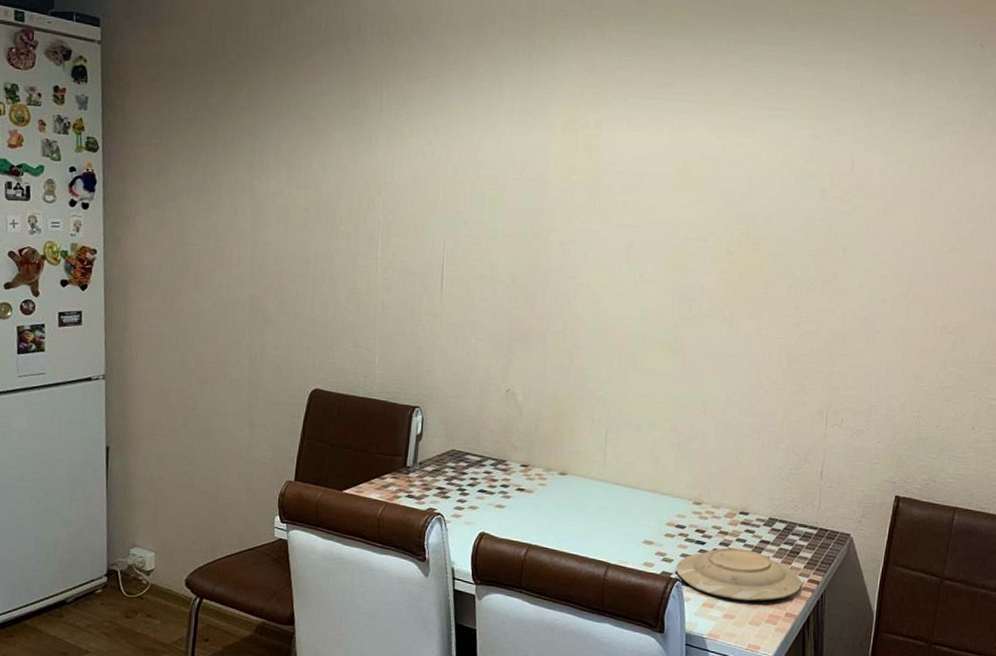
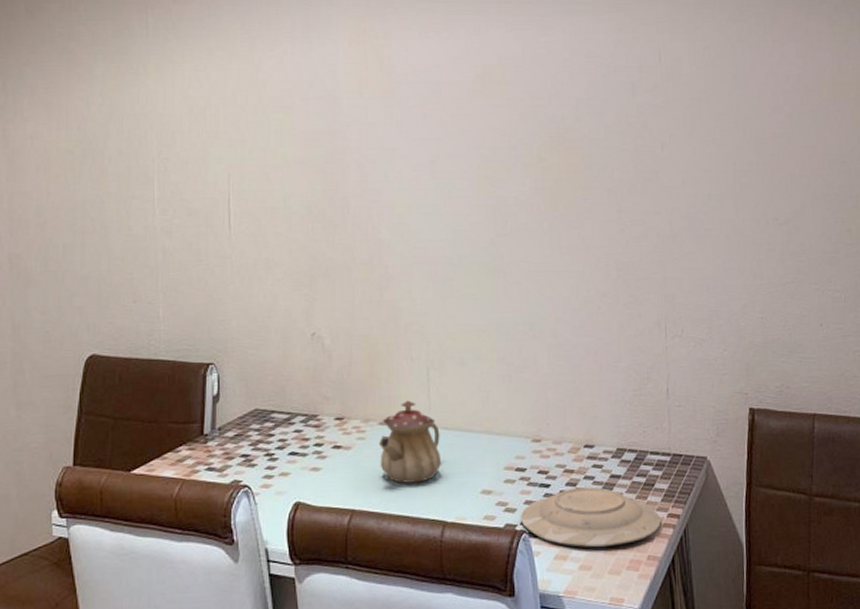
teapot: none [556,456,612,528] -> present [378,400,442,483]

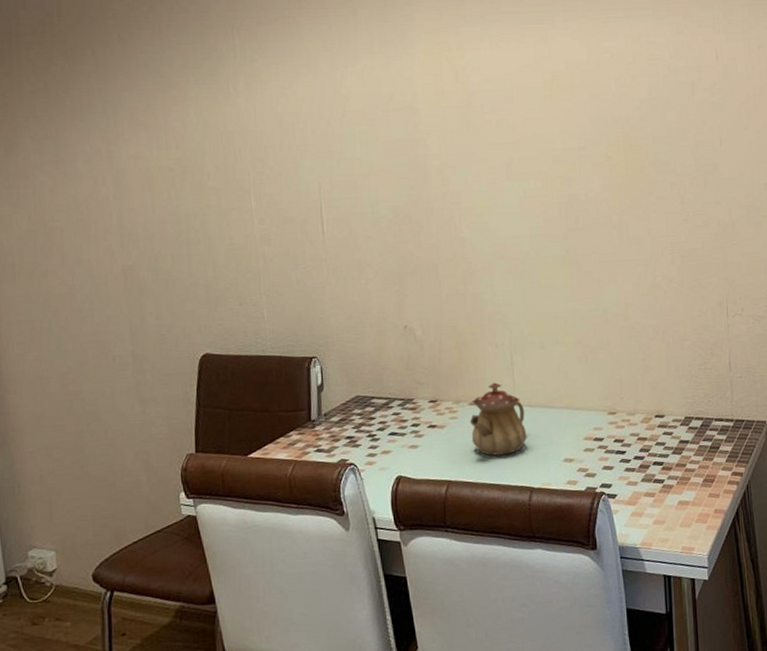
plate: present [521,487,662,547] -> none [600,452,727,505]

